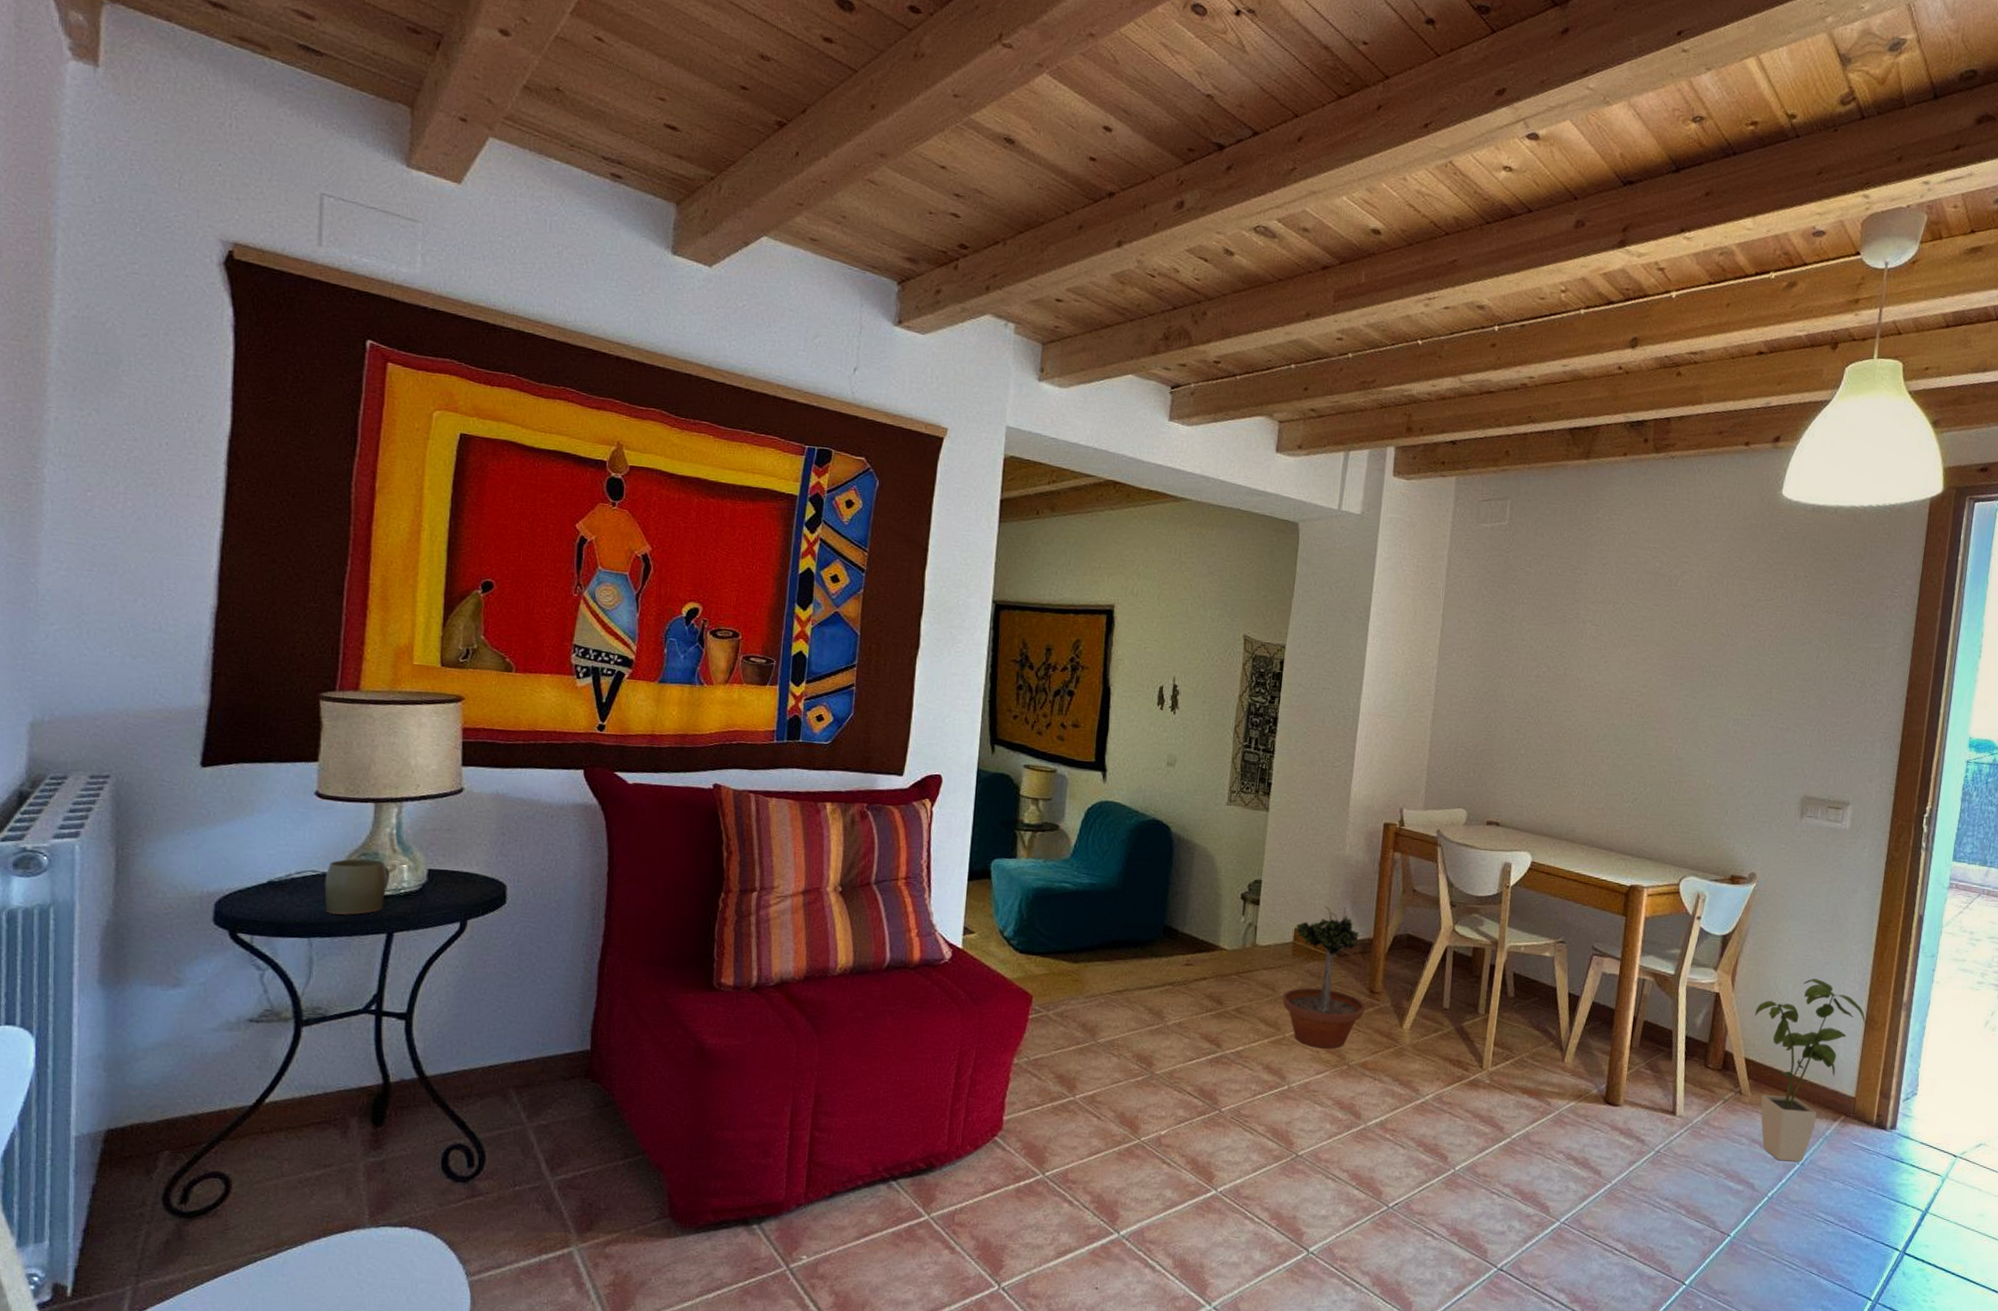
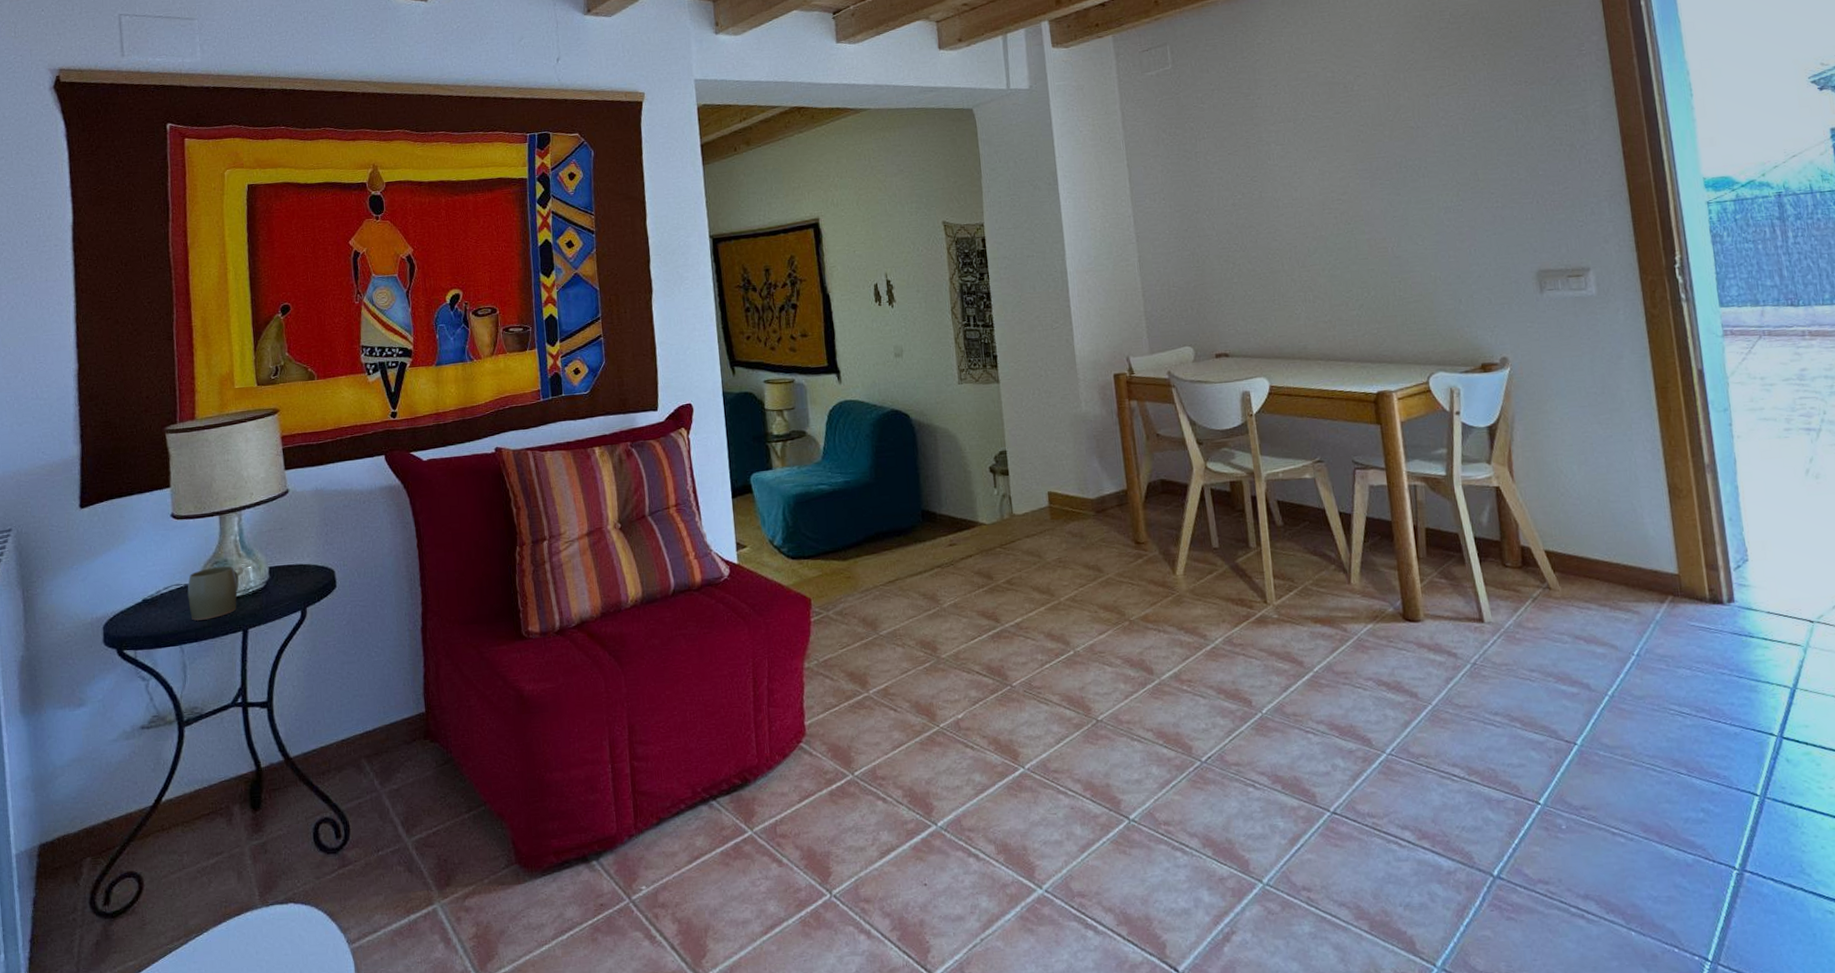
potted tree: present [1282,906,1366,1049] -> none [1048,463,1135,608]
house plant: present [1755,978,1866,1162] -> none [1543,455,1669,655]

